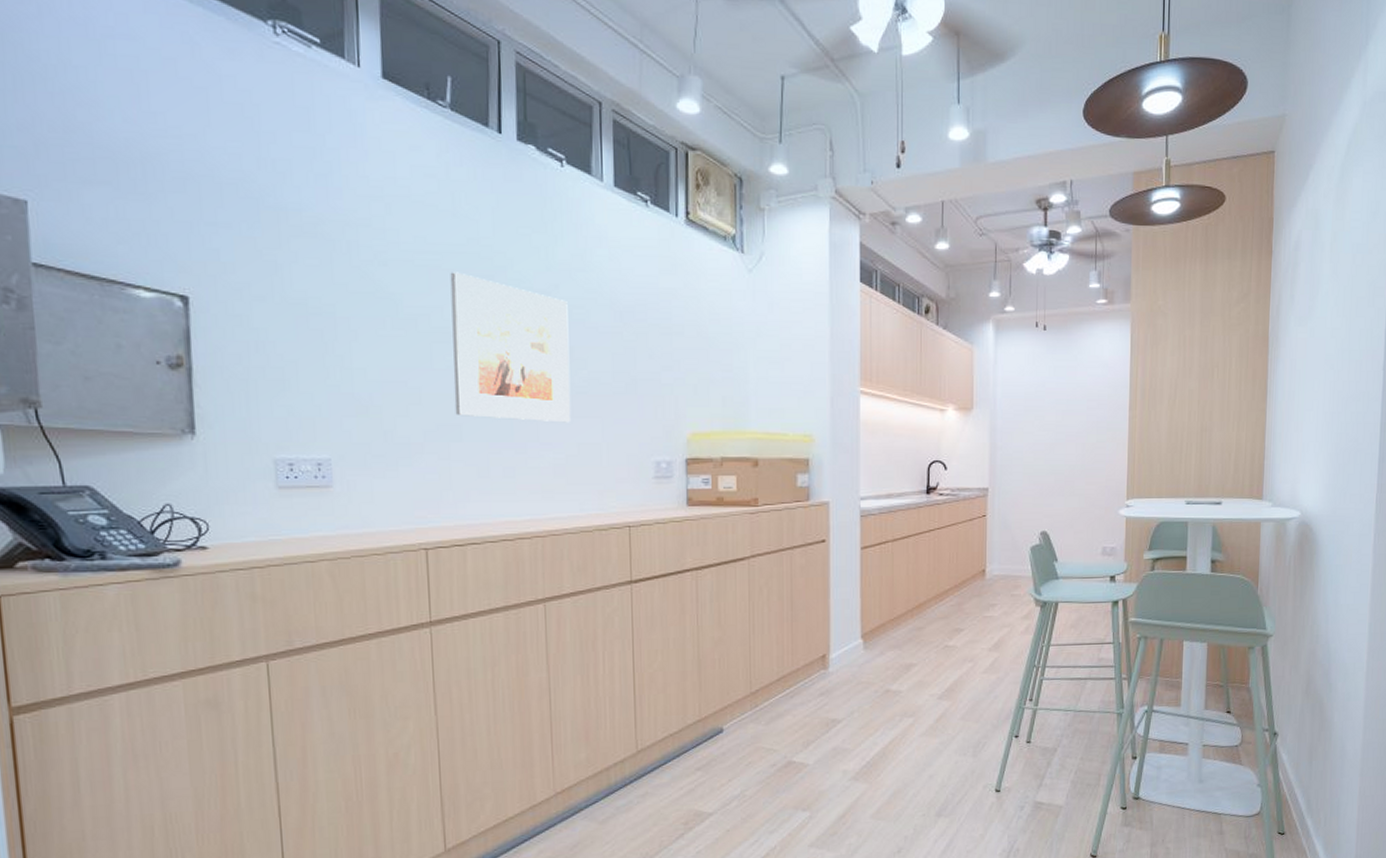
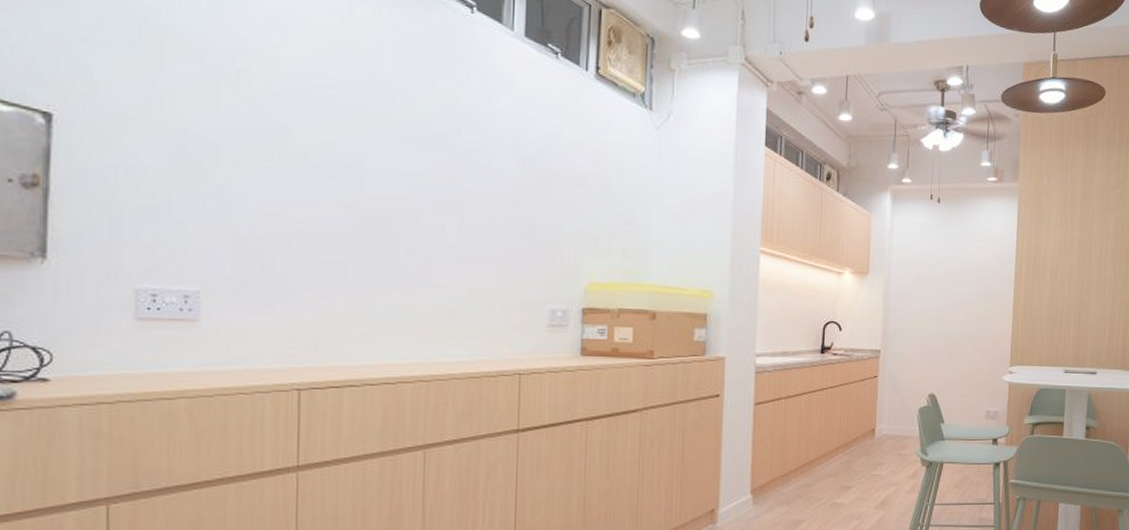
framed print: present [450,272,571,423] -> none [341,108,469,267]

